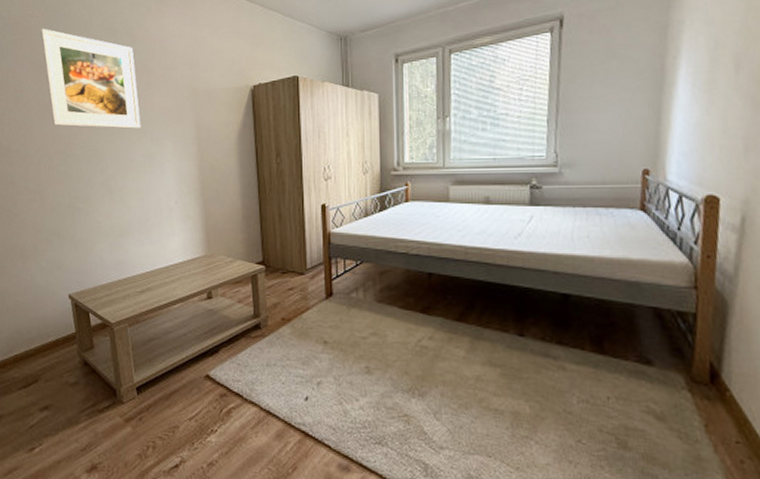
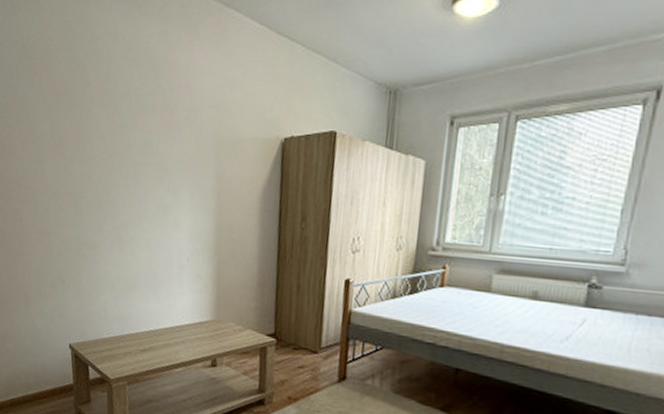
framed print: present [40,28,141,129] -> none [59,53,158,175]

